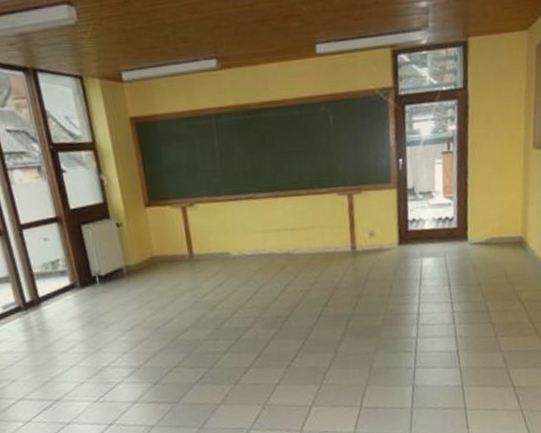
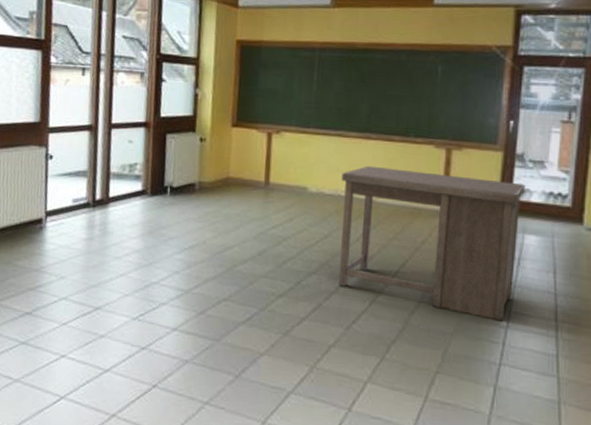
desk: none [259,215,419,334] -> present [338,165,525,321]

